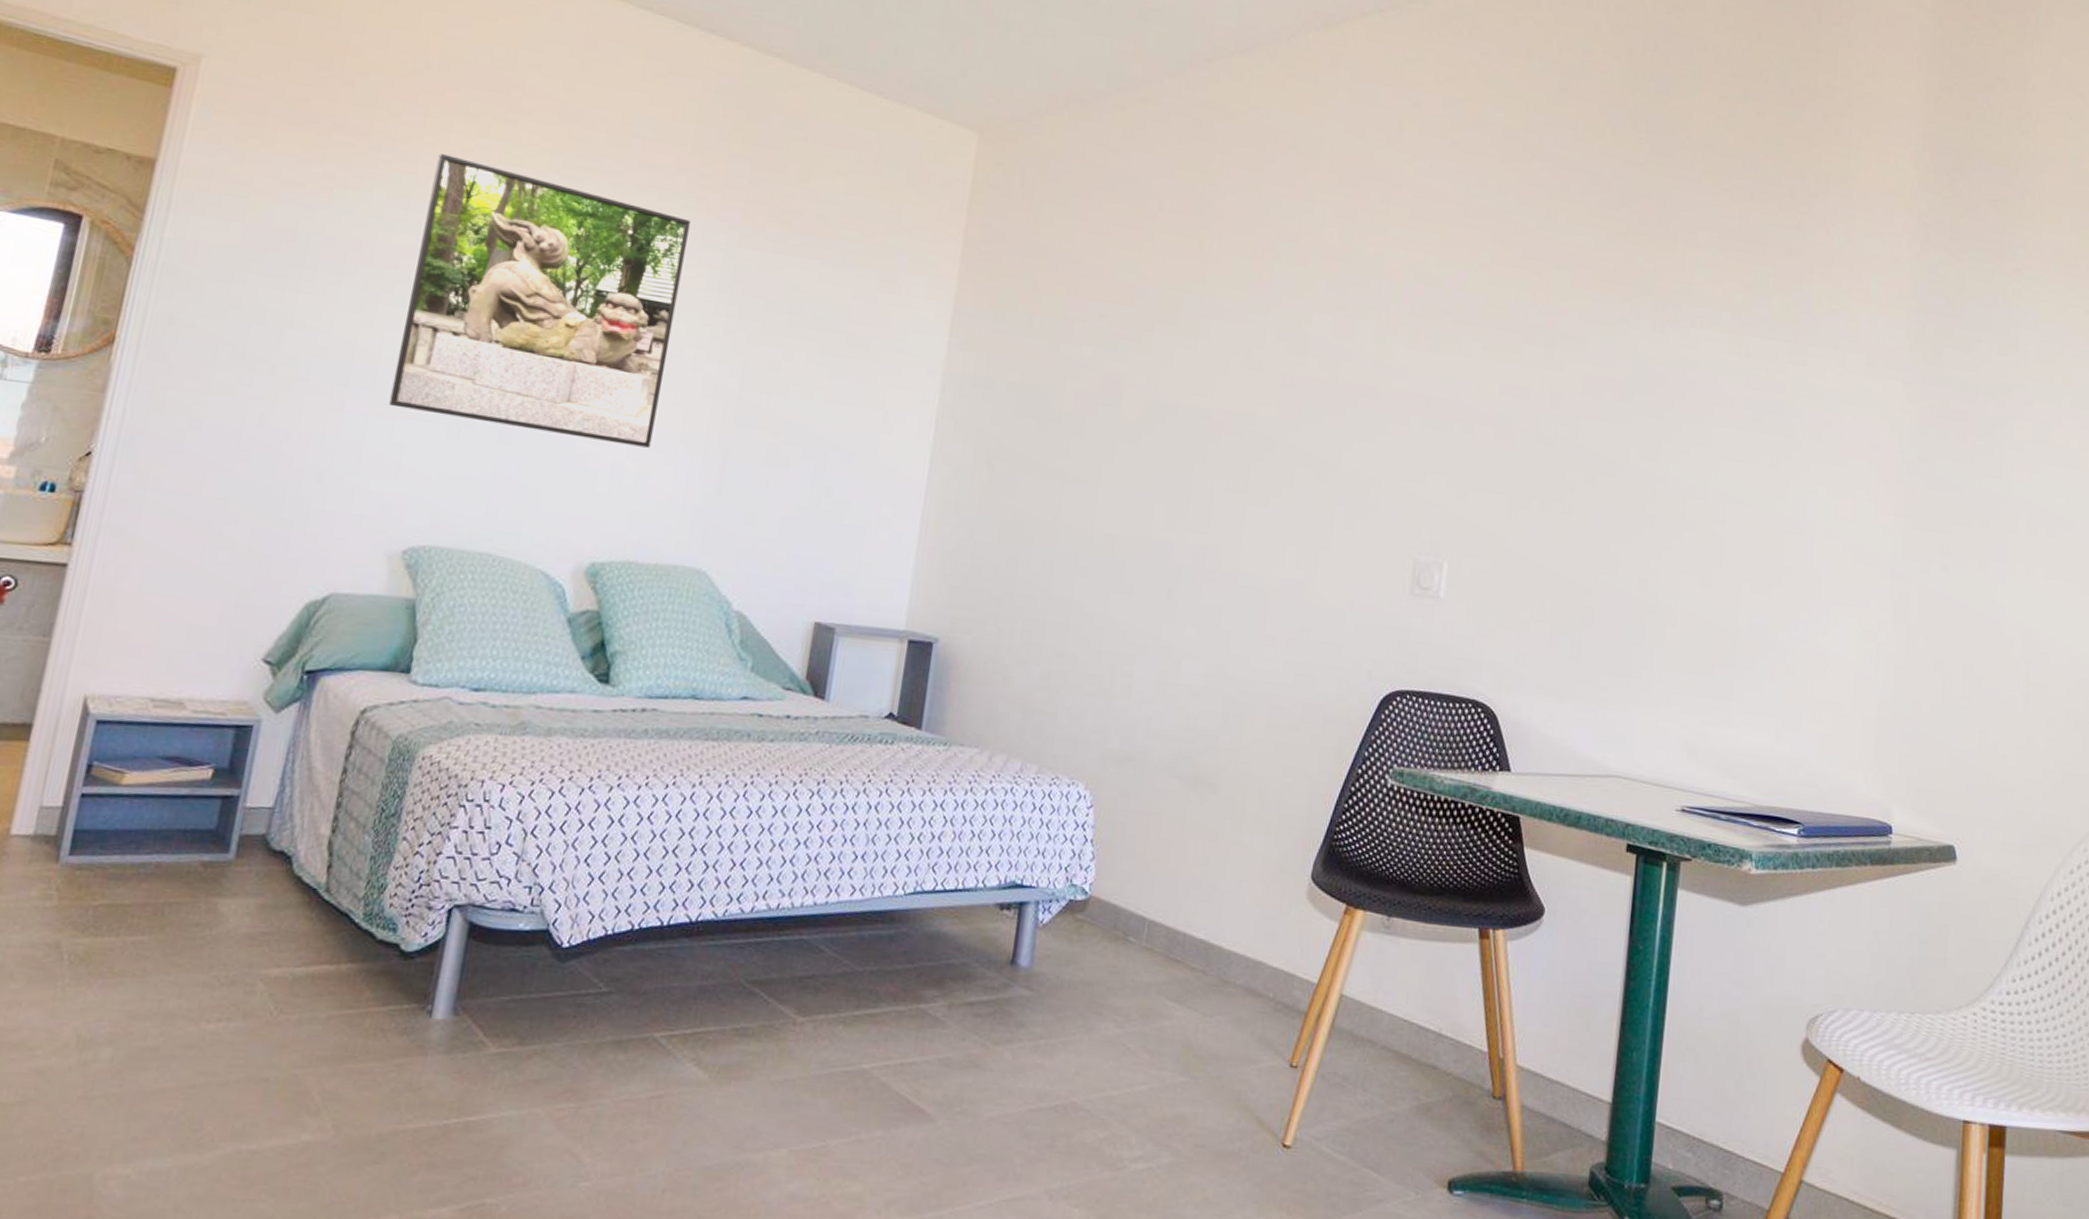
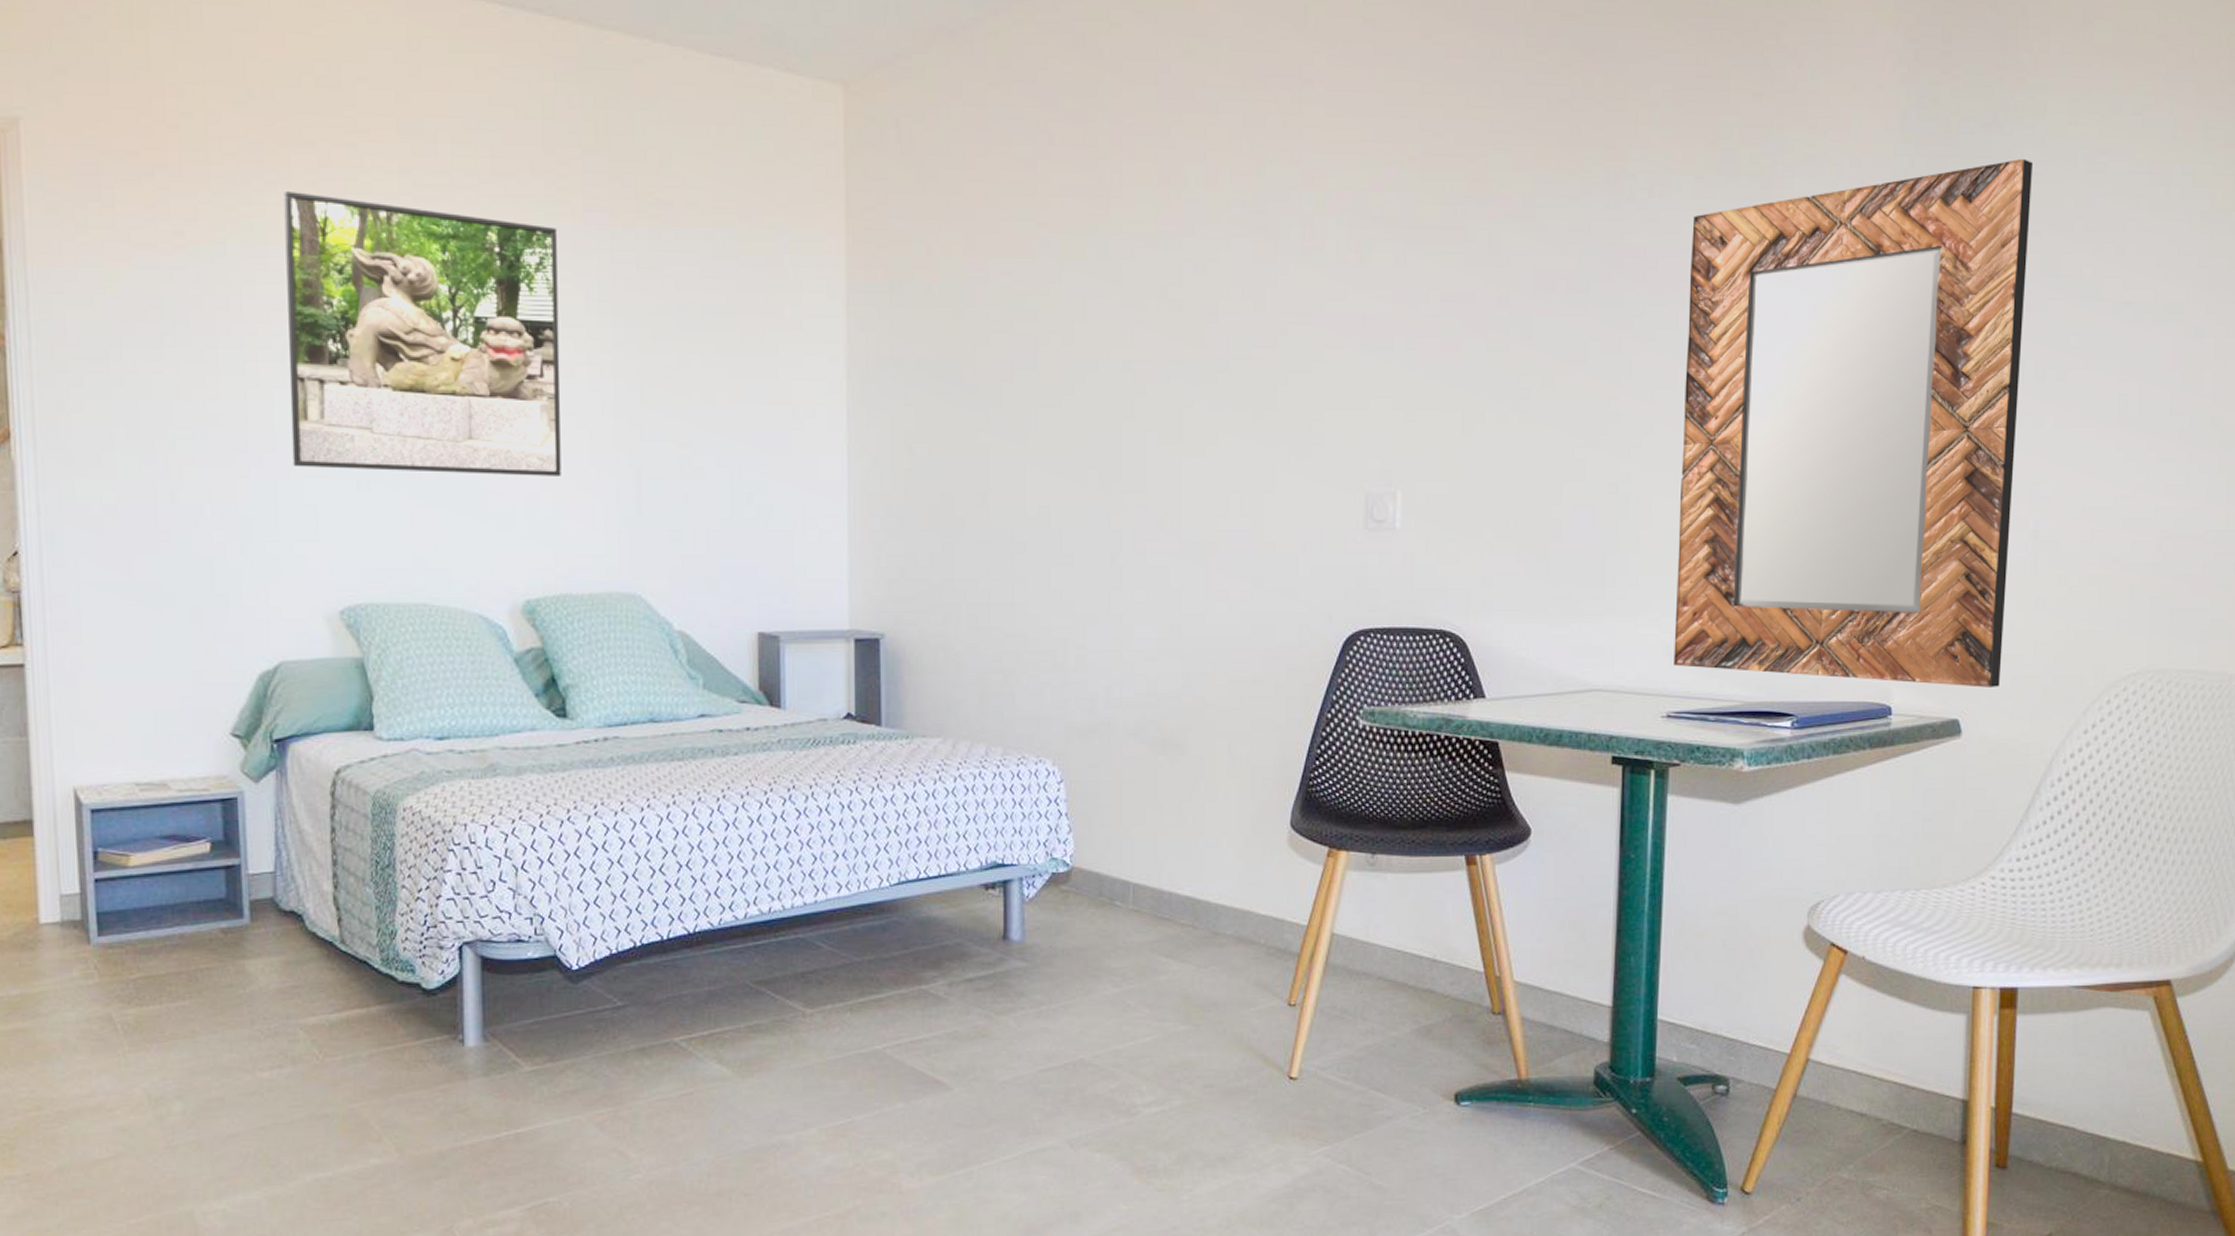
home mirror: none [1690,337,2027,819] -> present [1673,158,2032,687]

